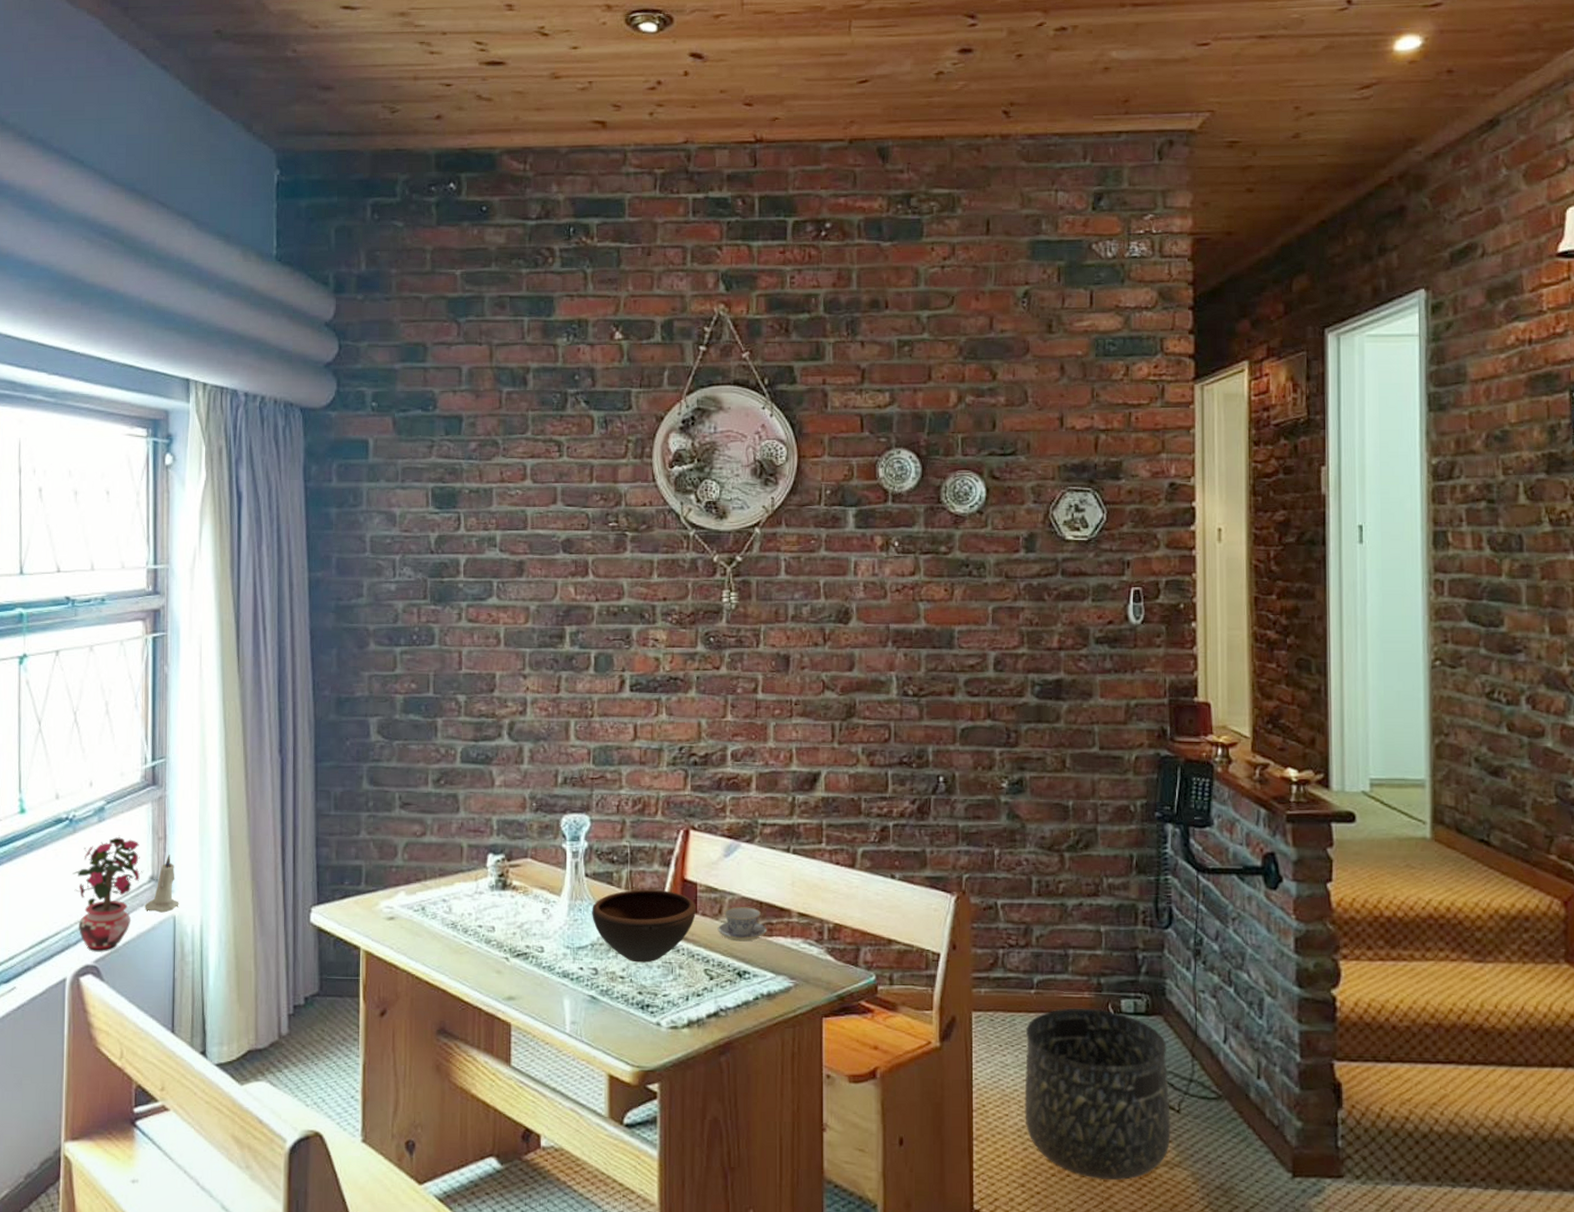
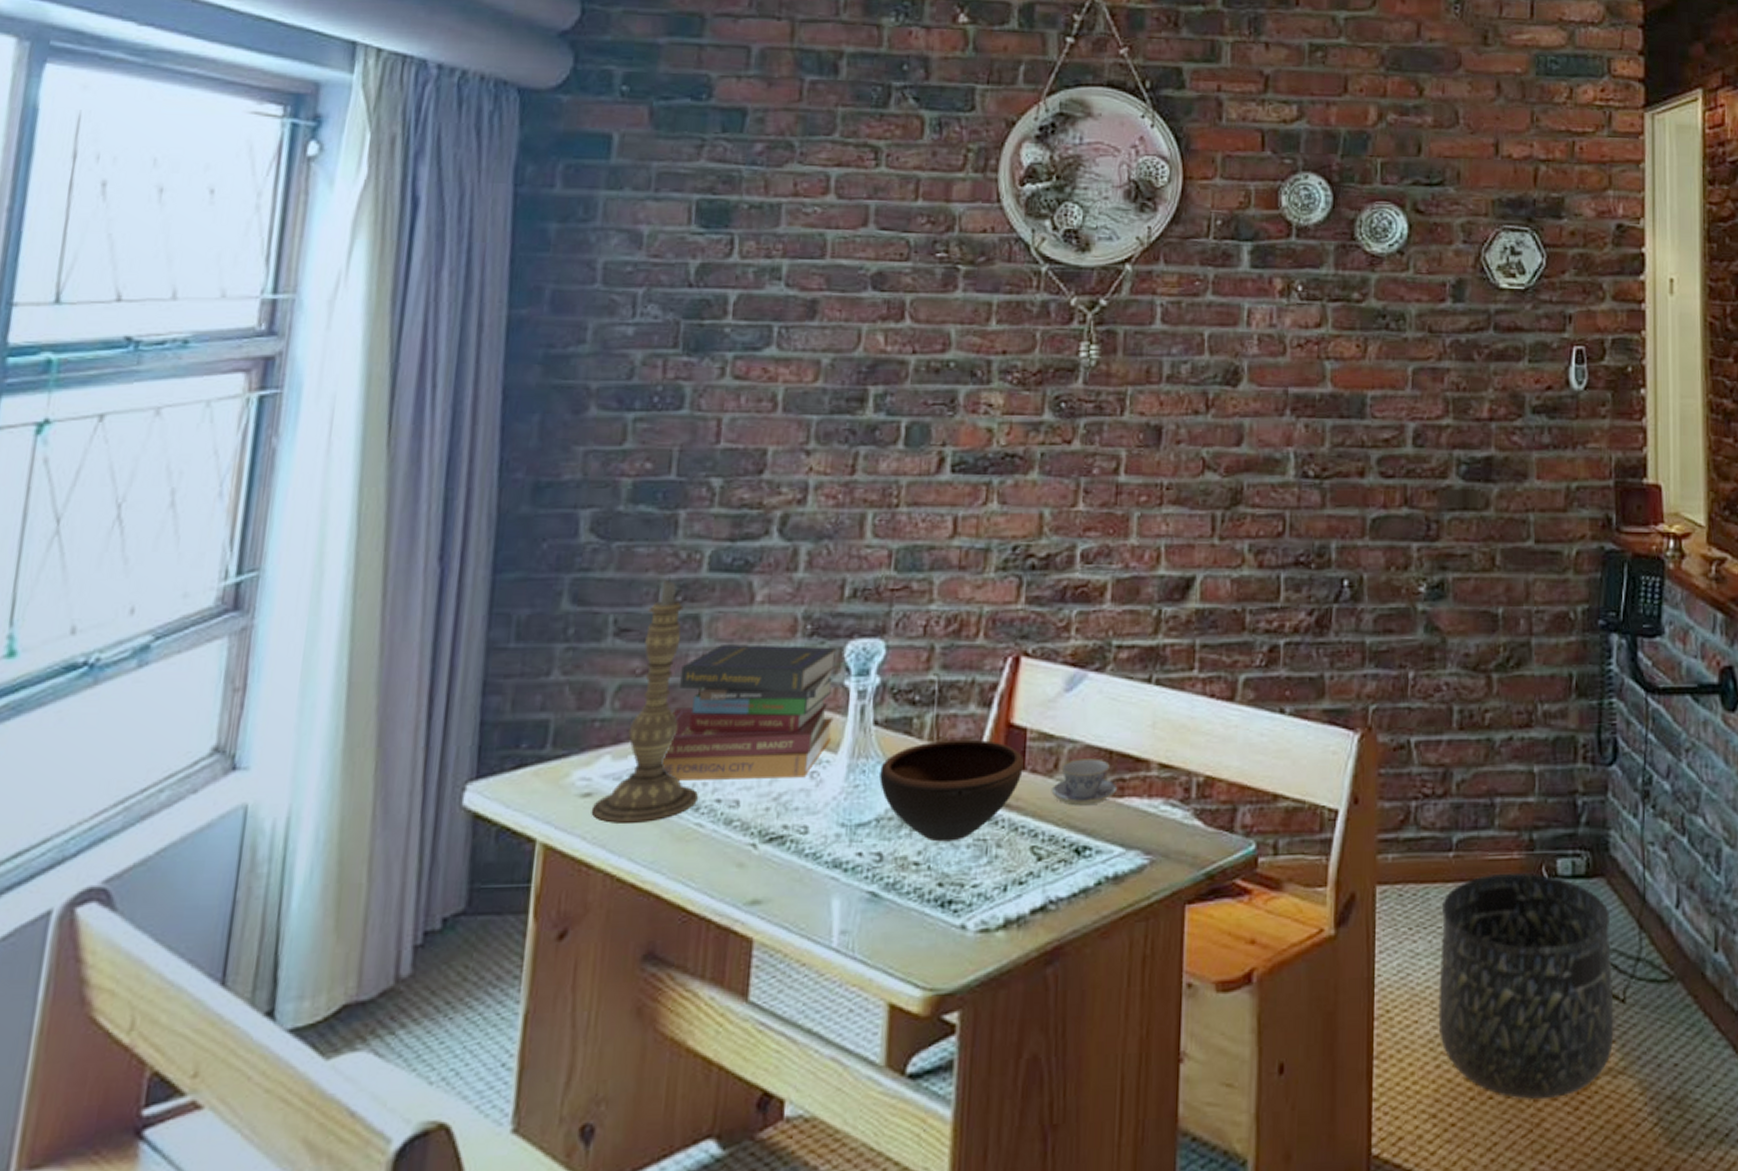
potted flower: present [72,835,143,953] -> none [83,686,203,868]
candle: present [145,855,179,913] -> none [198,713,256,802]
candlestick: none [395,766,466,939] -> present [591,576,698,823]
books: none [439,816,556,913] -> present [661,644,837,781]

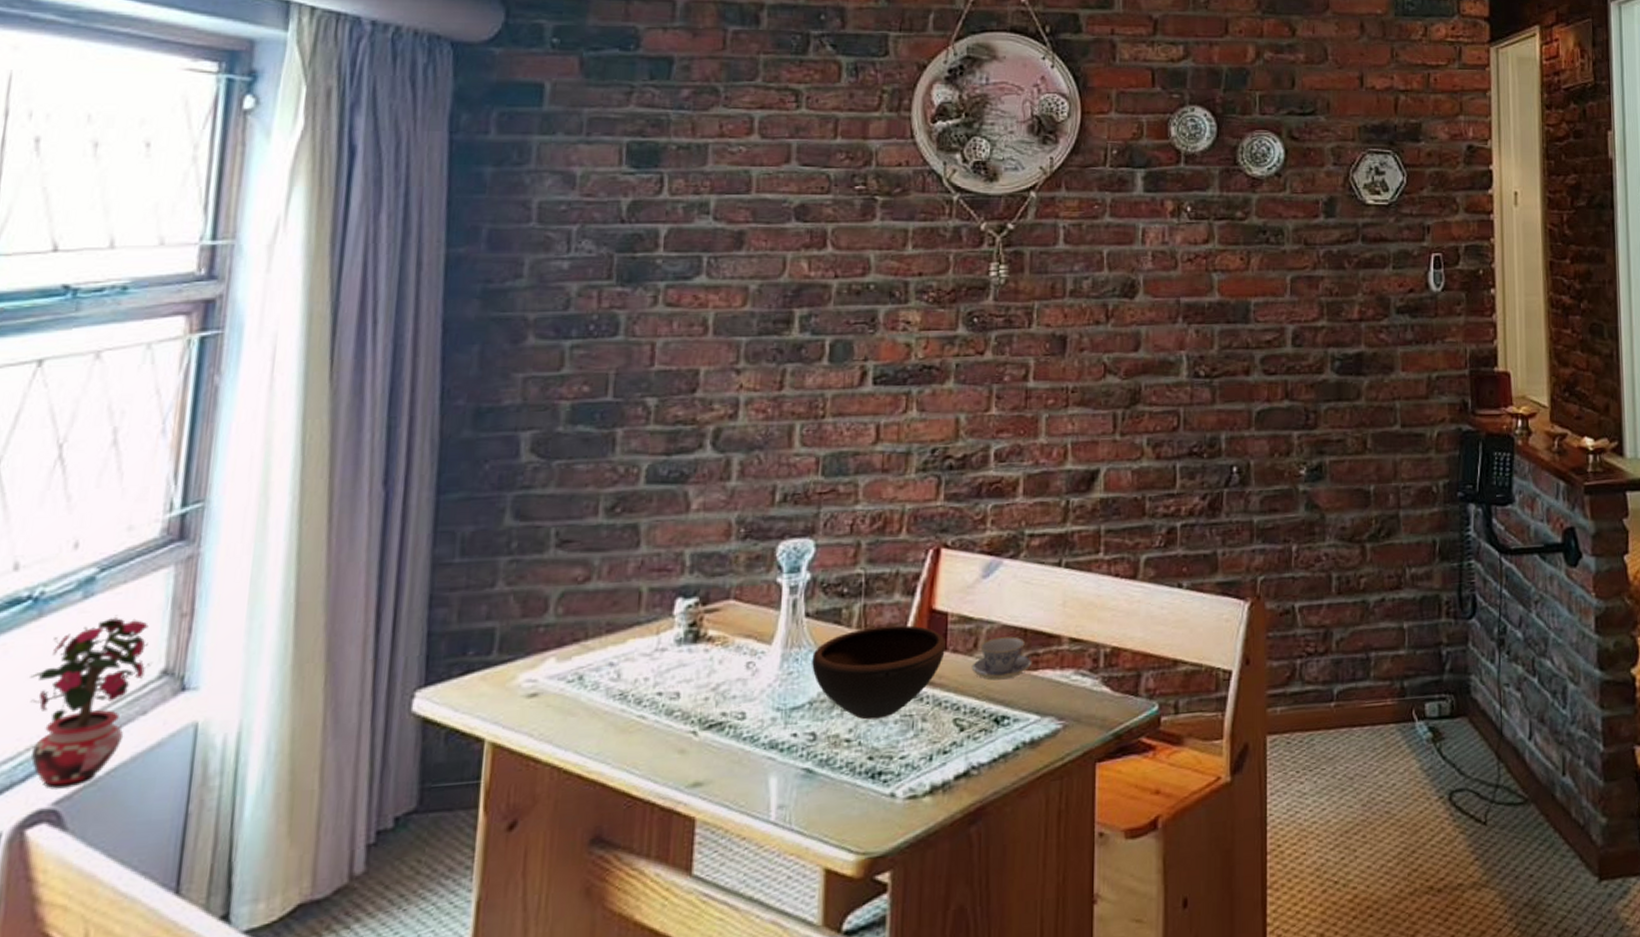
potted flower: none [83,686,203,868] -> present [30,615,151,791]
candlestick: present [591,576,698,823] -> none [537,489,640,720]
books: present [661,644,837,781] -> none [604,548,770,677]
basket: present [1438,872,1614,1099] -> none [1324,716,1477,915]

